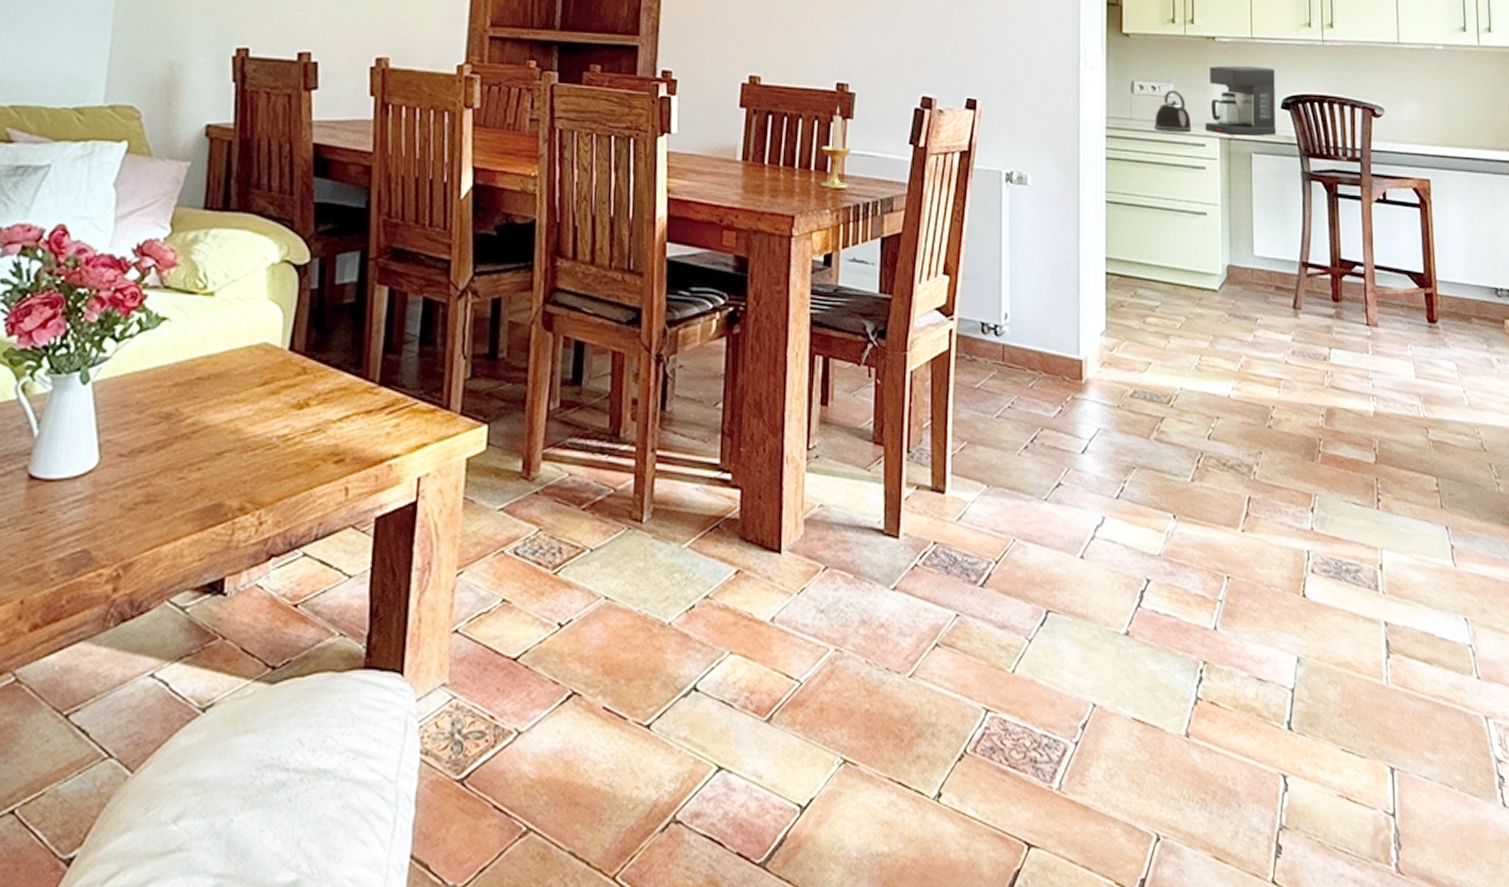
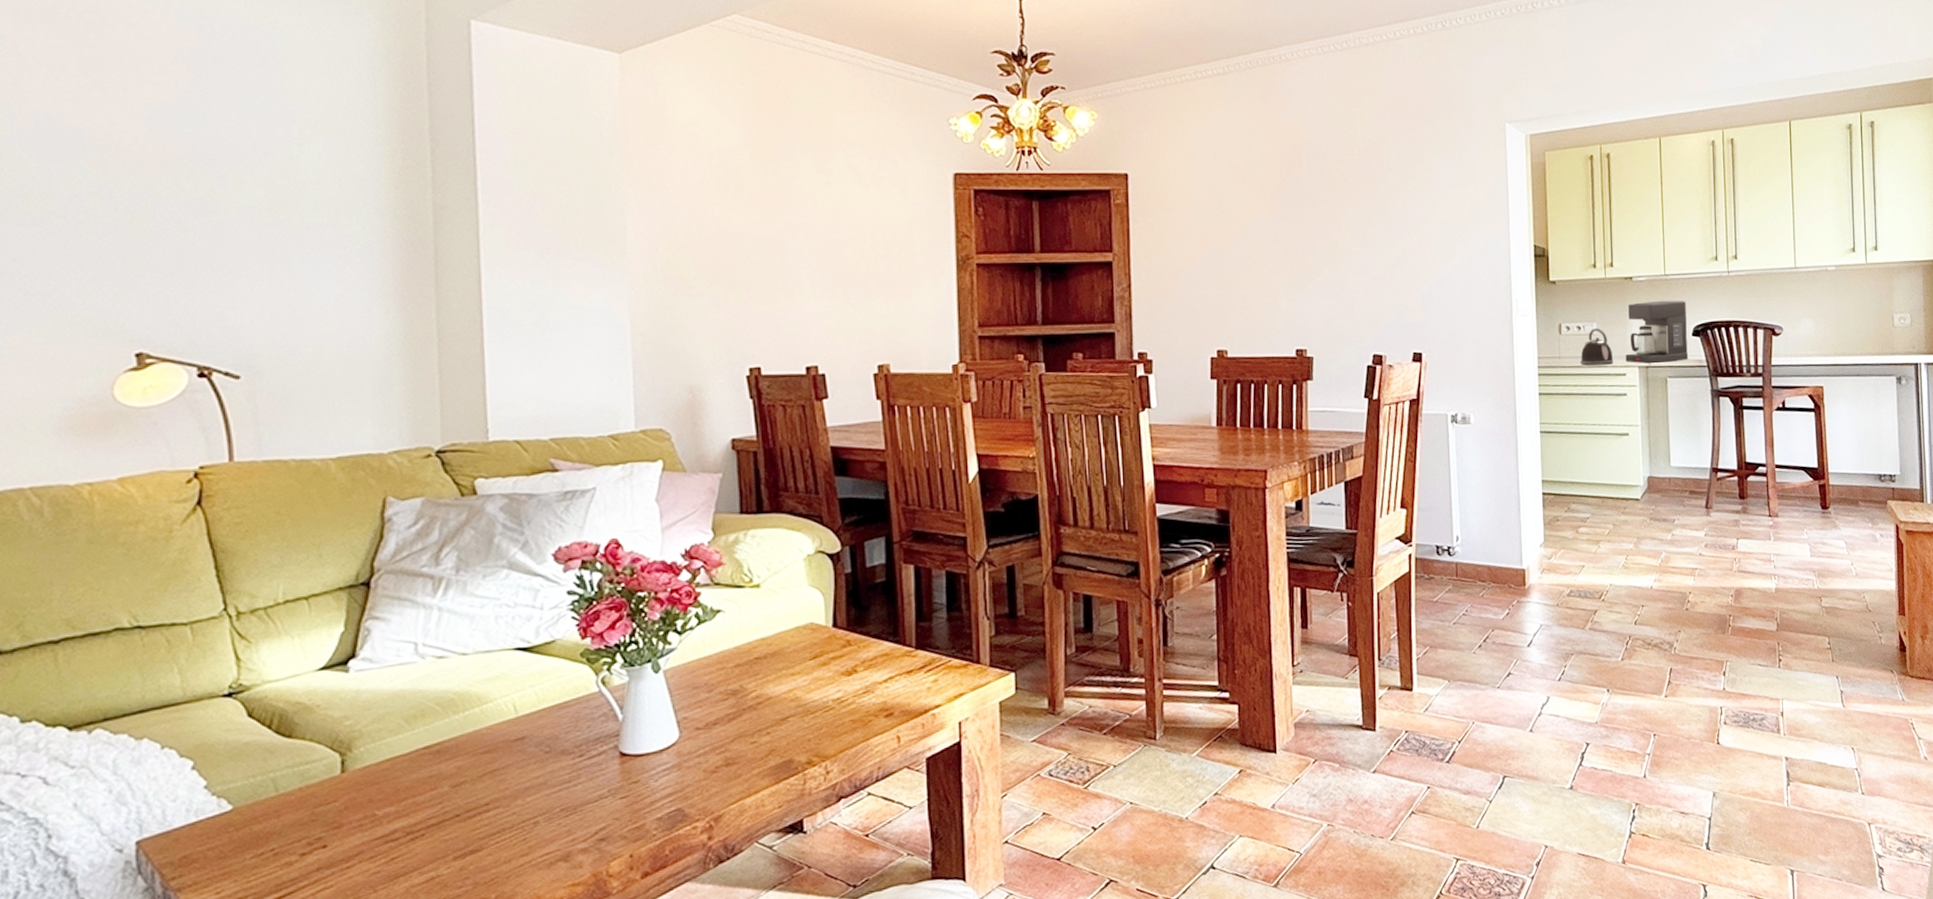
candlestick: present [818,105,851,189] -> none [1286,369,1313,443]

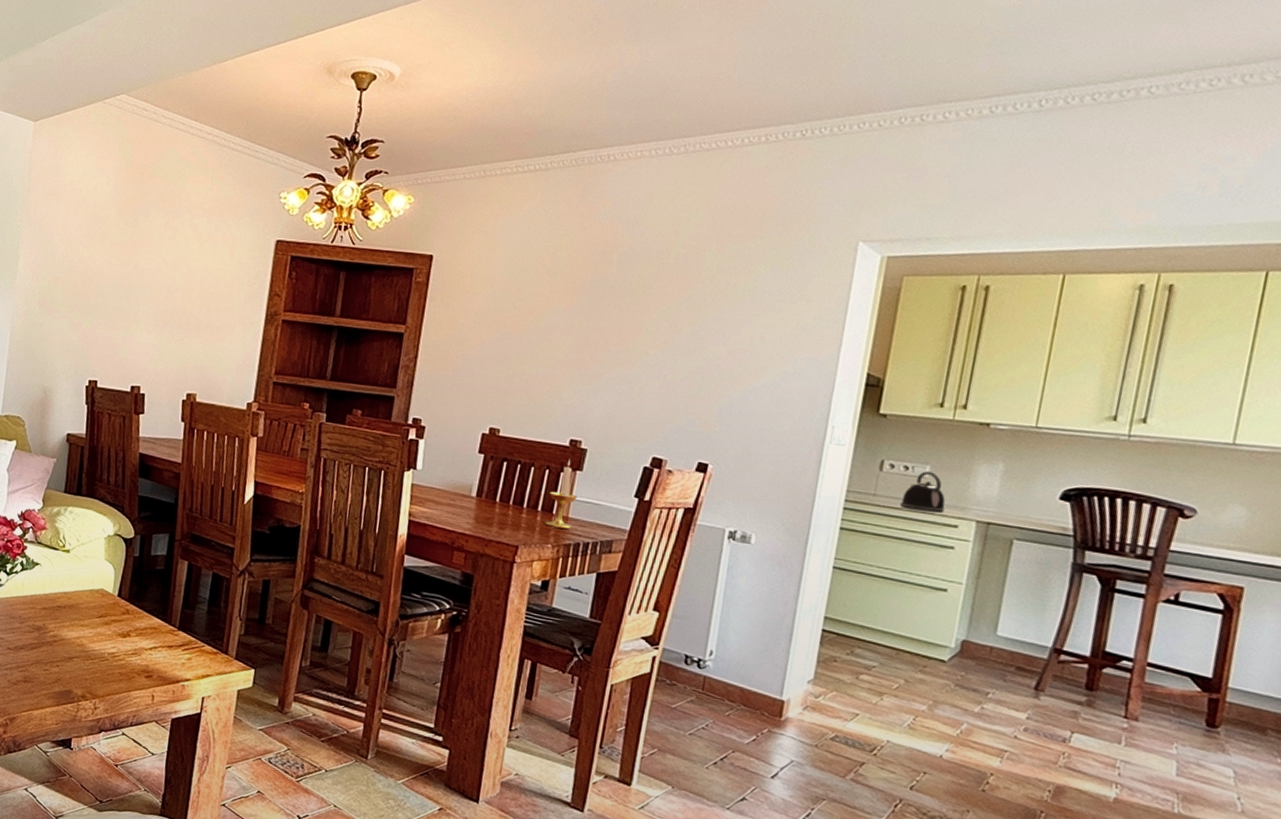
candlestick: none [1286,369,1313,443] -> present [543,459,577,529]
coffee maker: present [1625,300,1689,364] -> none [960,452,1059,525]

